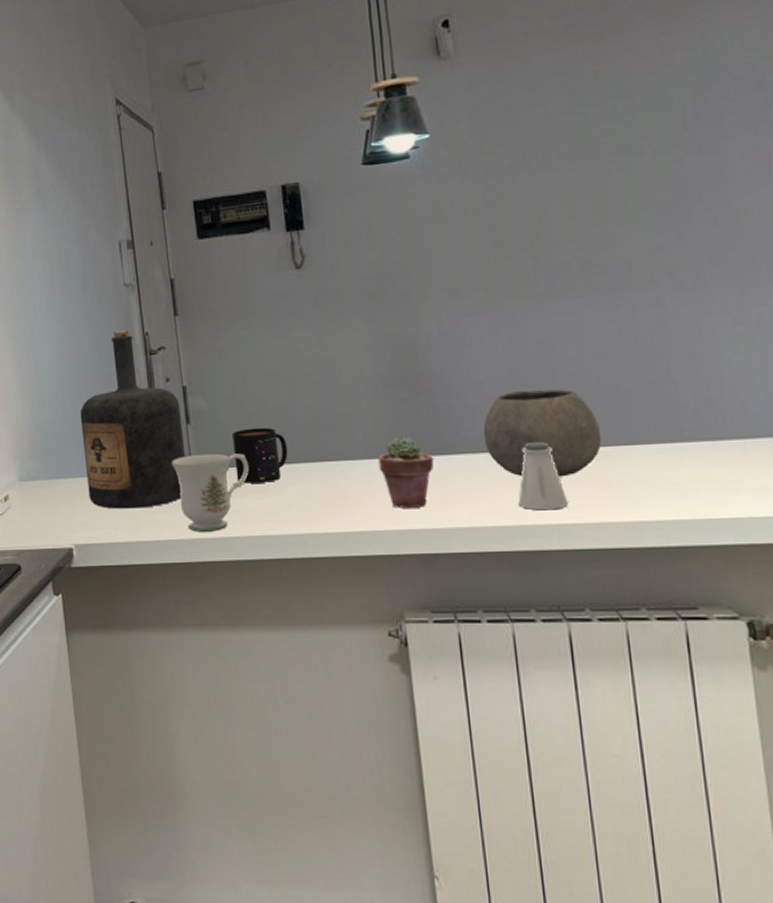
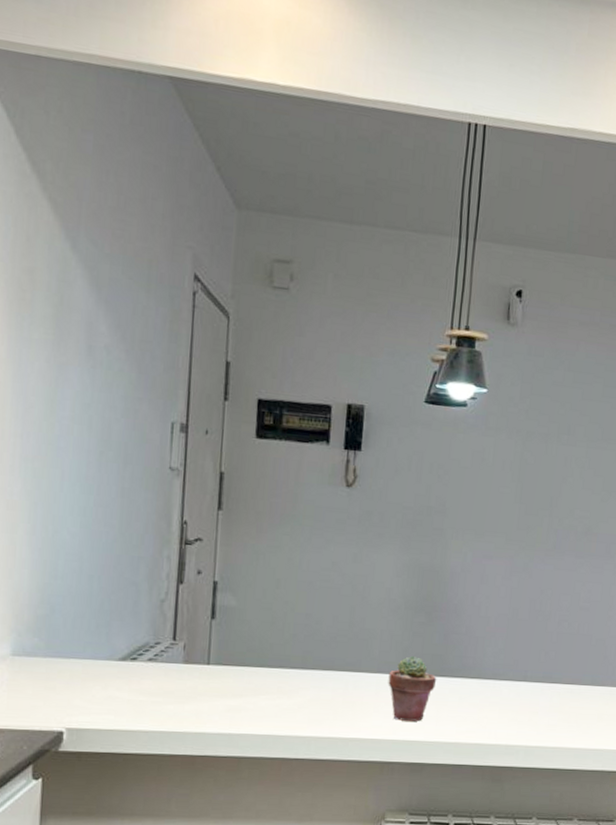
bottle: present [80,330,186,509] -> none [91,513,208,698]
mug: present [172,453,249,532] -> none [189,650,267,727]
mug: present [232,427,288,484] -> none [252,631,308,685]
bowl: present [483,389,602,477] -> none [481,629,573,707]
saltshaker: present [518,442,569,511] -> none [498,675,537,734]

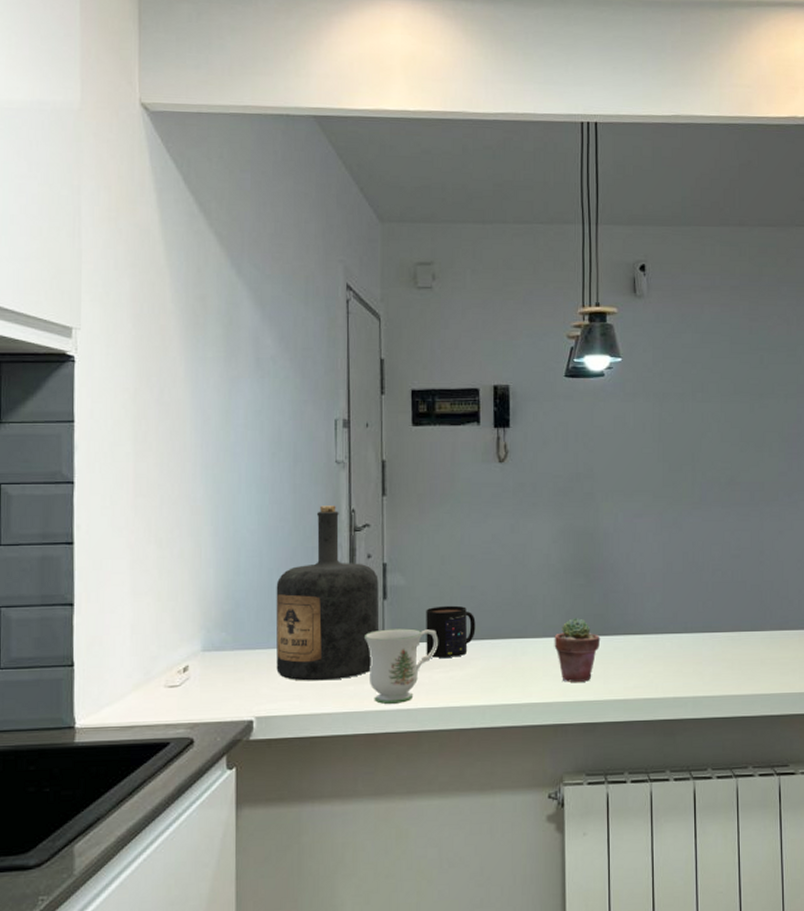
bottle: none [91,513,208,698] -> present [275,505,380,681]
mug: none [189,650,267,727] -> present [365,628,438,704]
mug: none [252,631,308,685] -> present [426,605,476,658]

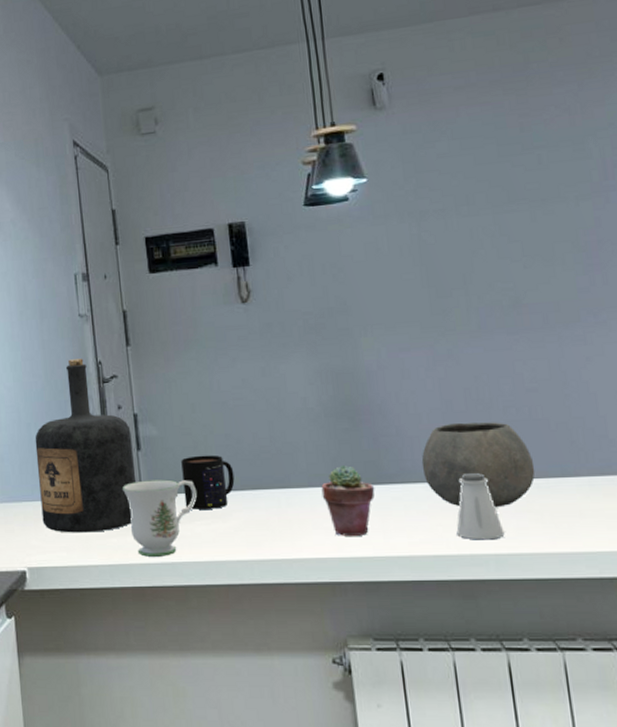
bowl: none [642,582,731,657] -> present [421,422,535,508]
saltshaker: none [664,627,702,685] -> present [456,473,505,540]

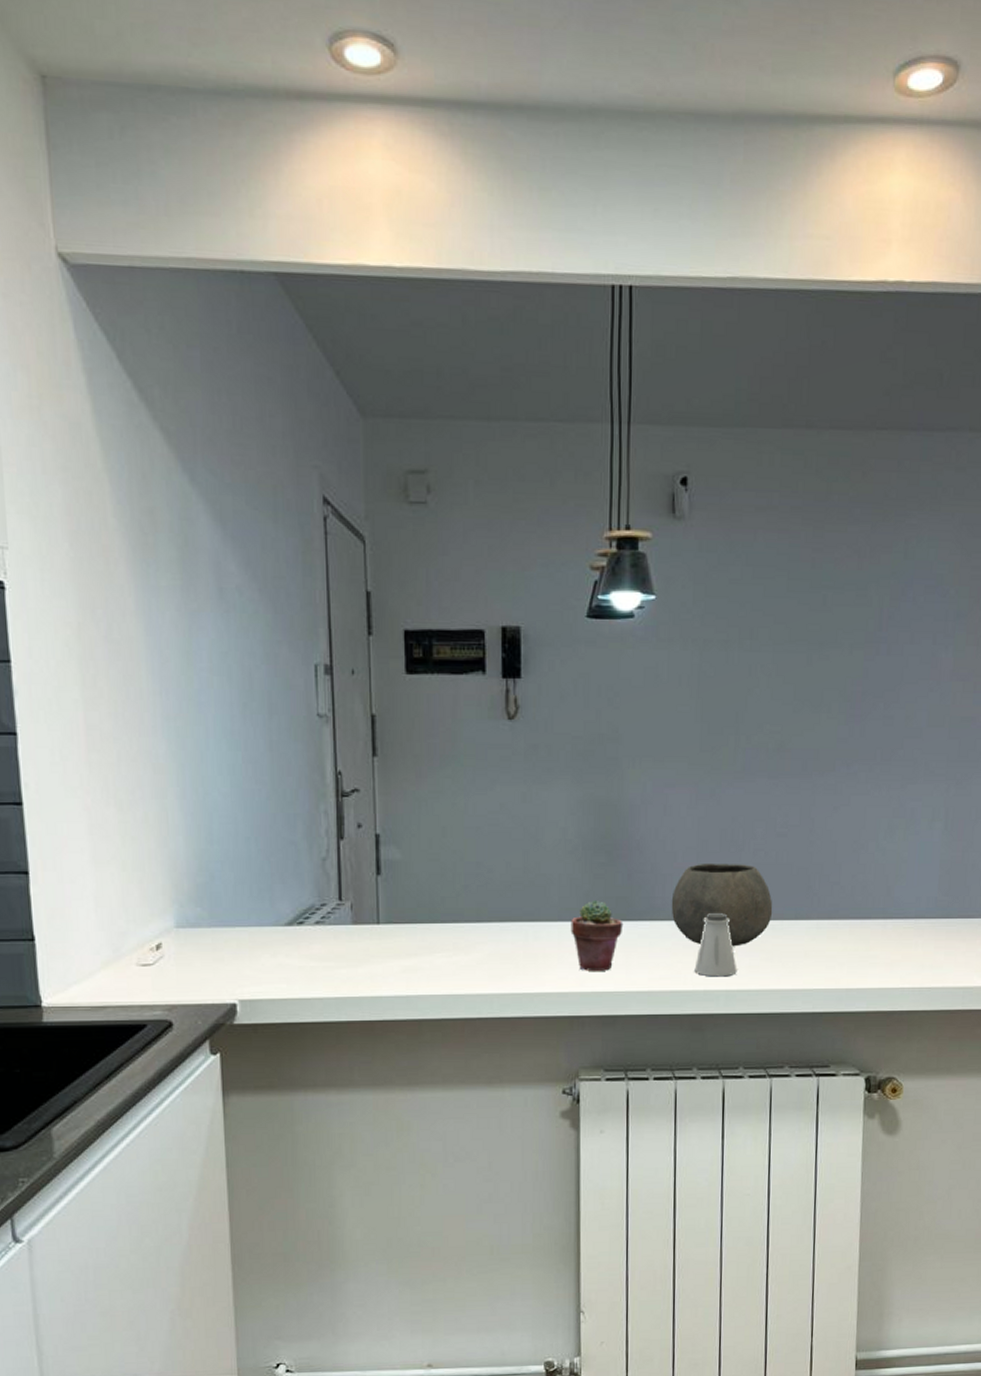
bottle: present [35,359,137,533] -> none [254,766,373,963]
mug: present [123,479,197,557] -> none [357,908,439,989]
mug: present [181,455,235,510] -> none [426,883,482,941]

